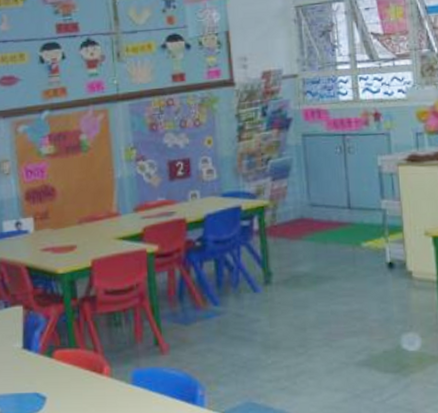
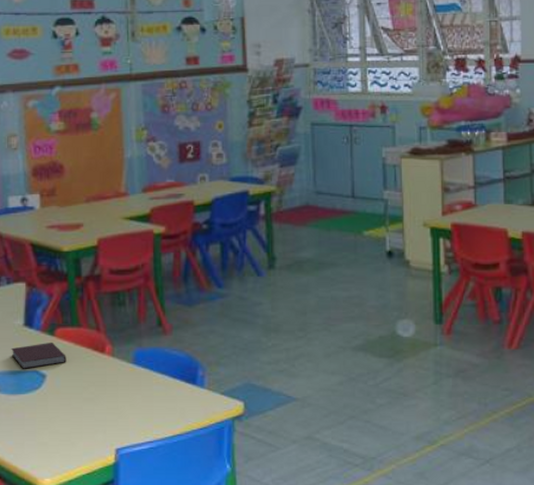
notebook: none [11,364,66,392] -> present [11,341,66,369]

